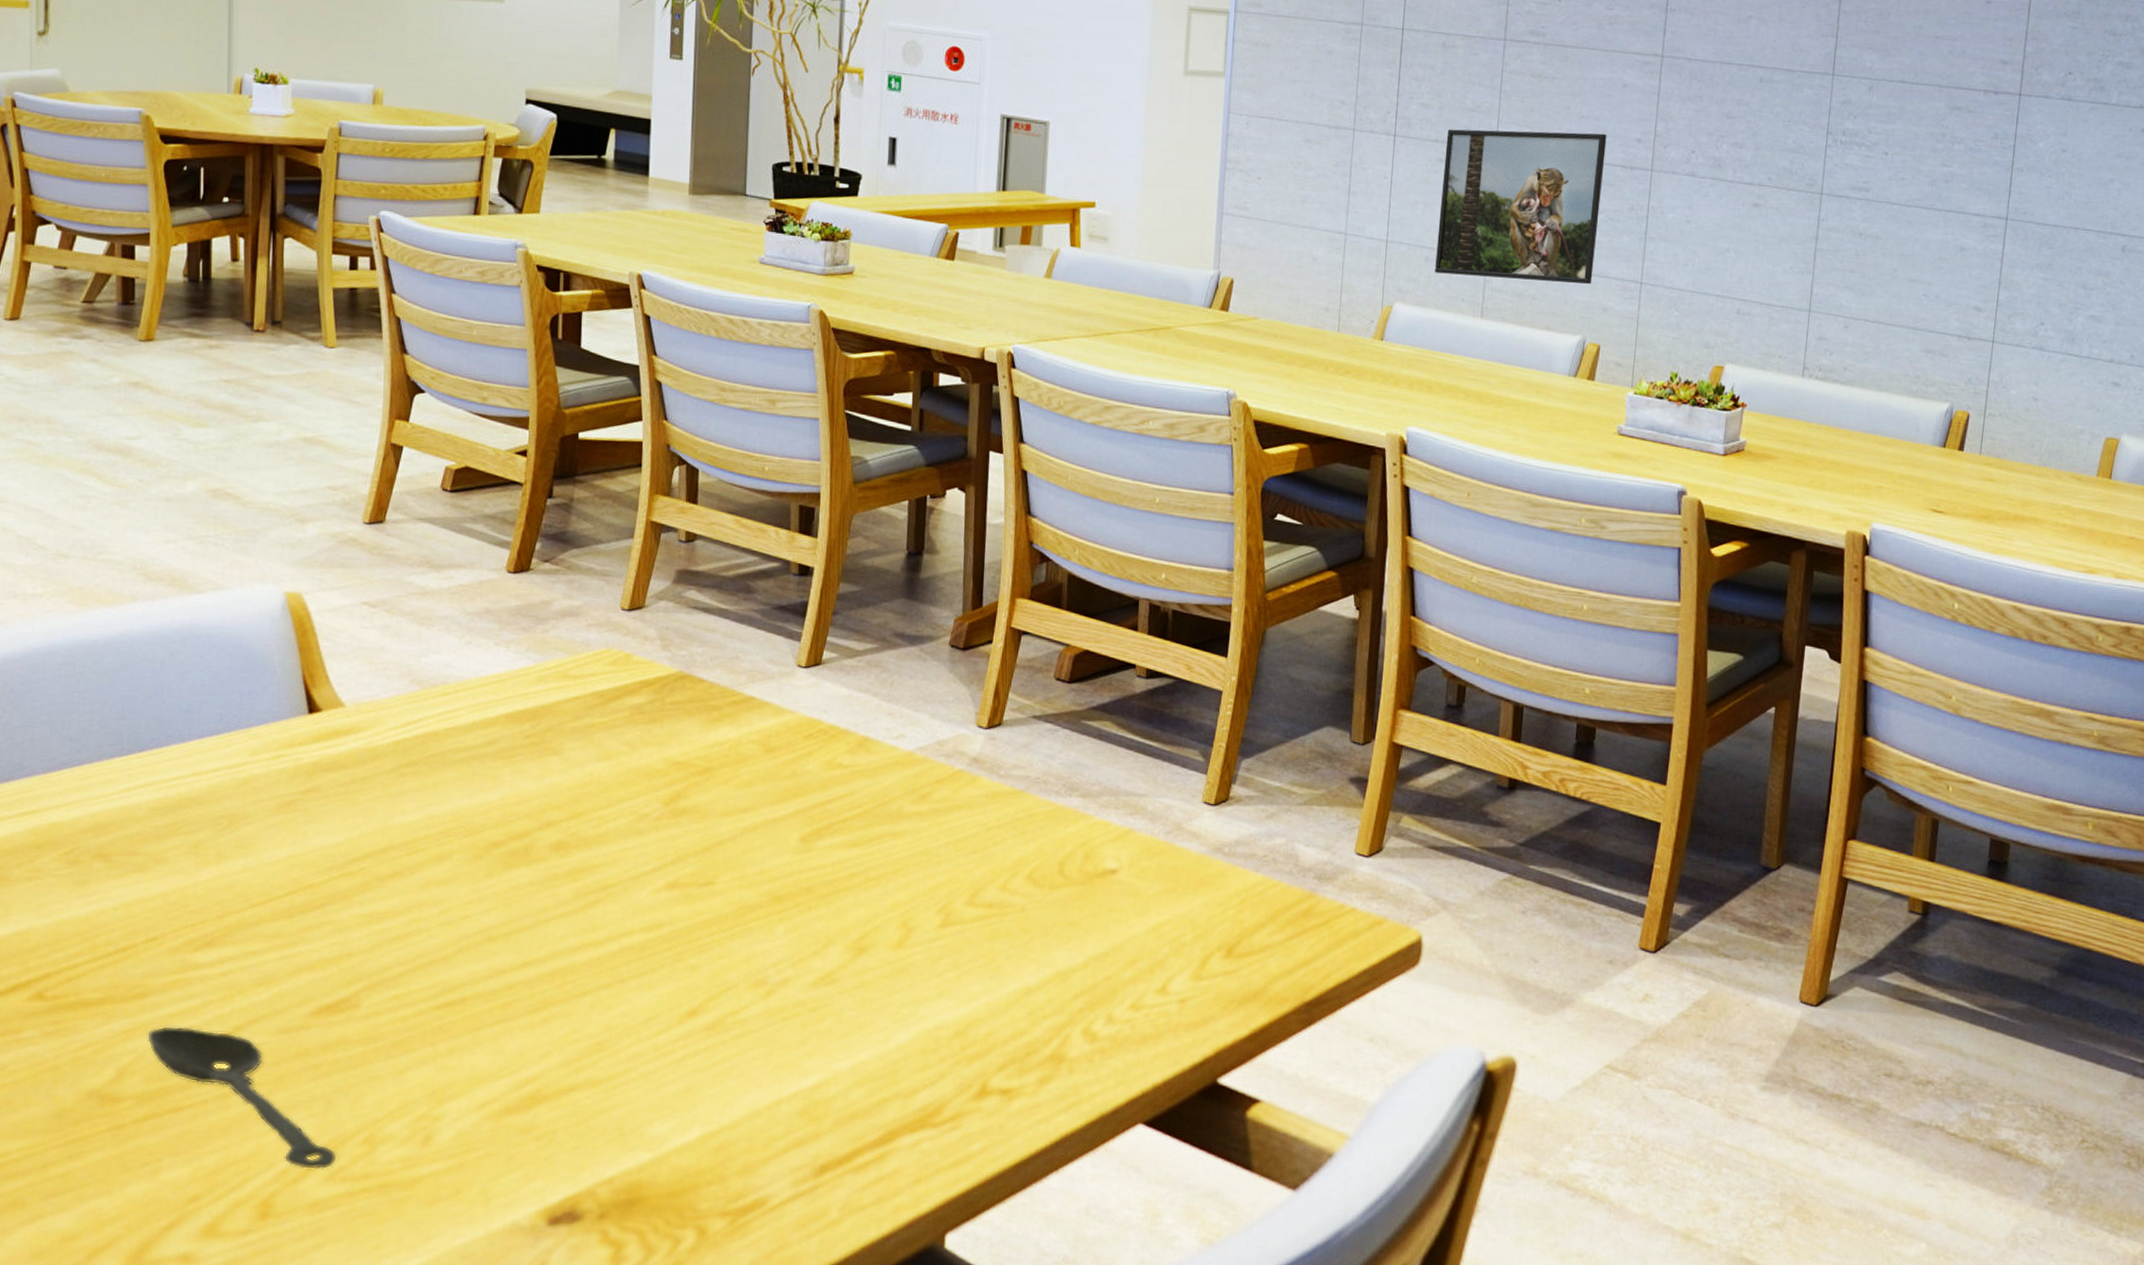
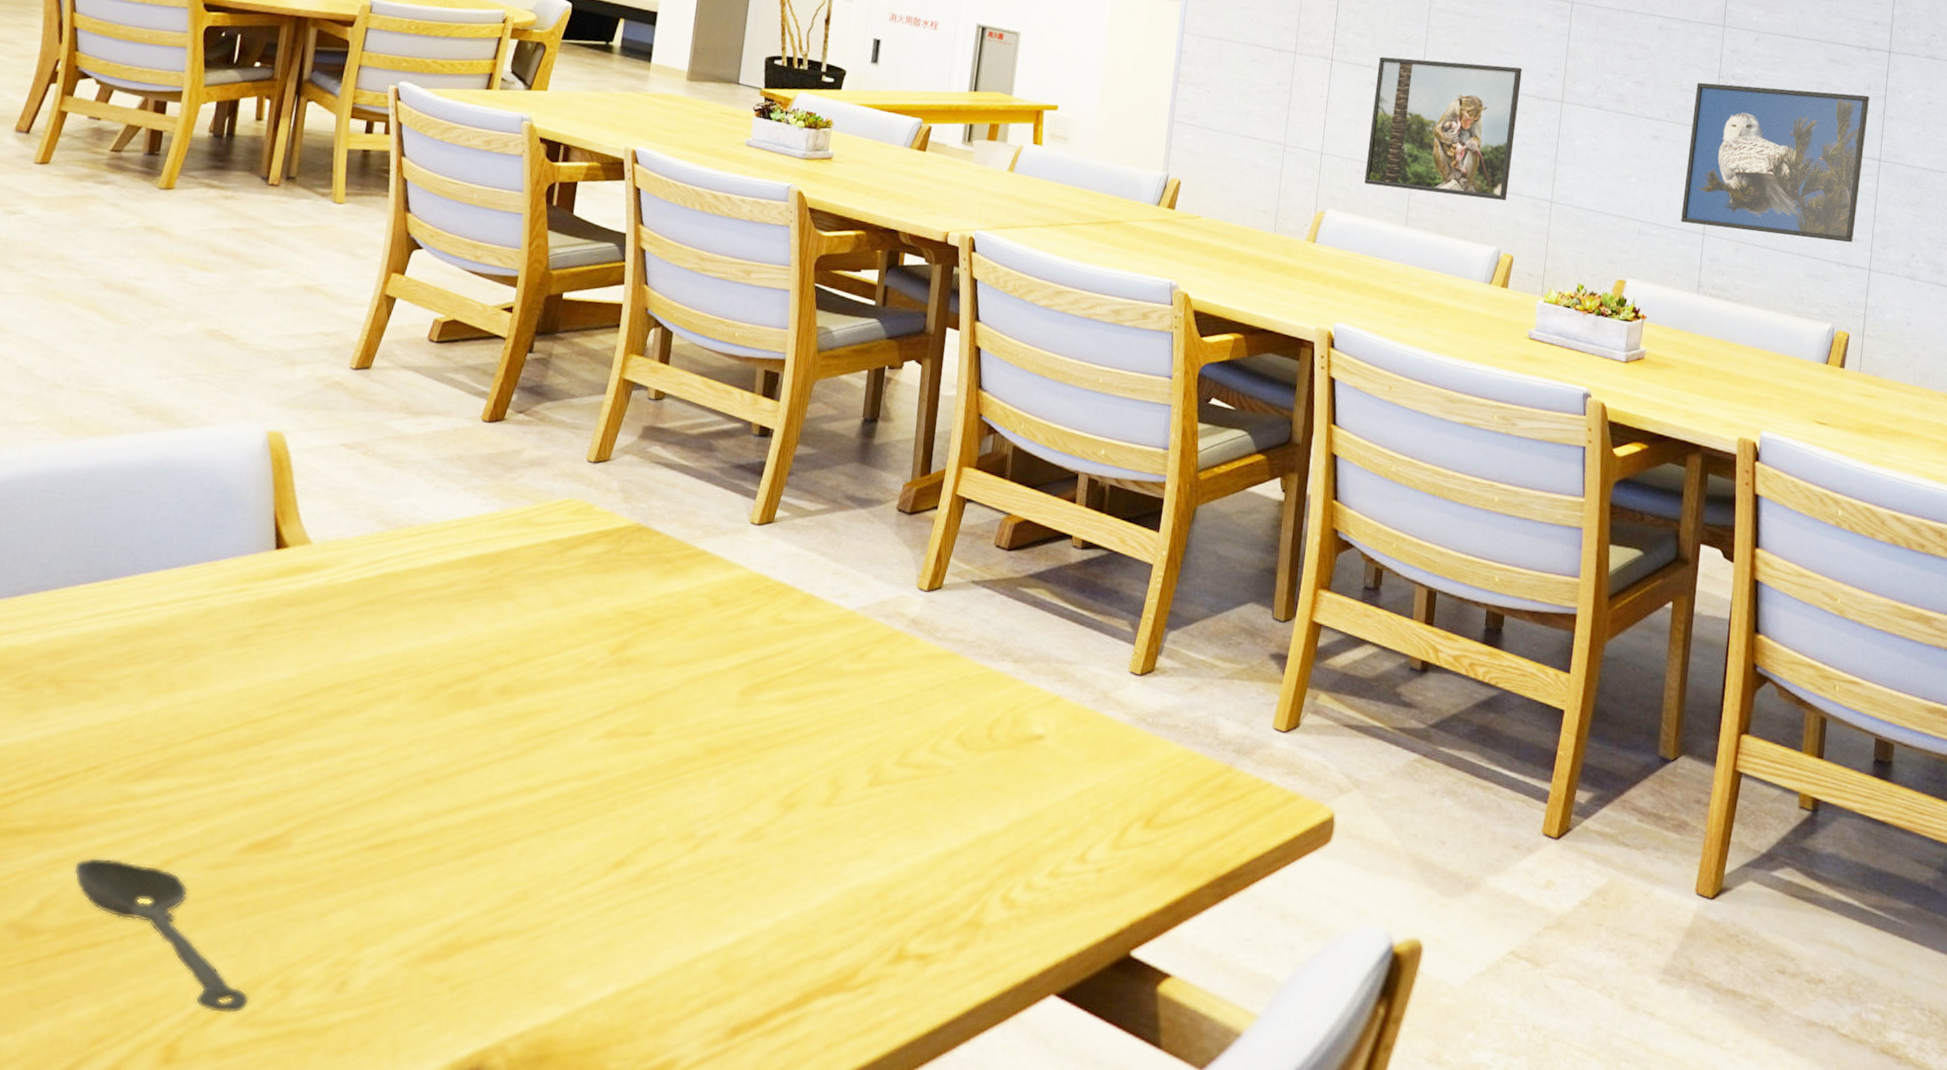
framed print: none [1784,140,1996,313] -> present [1681,82,1869,243]

